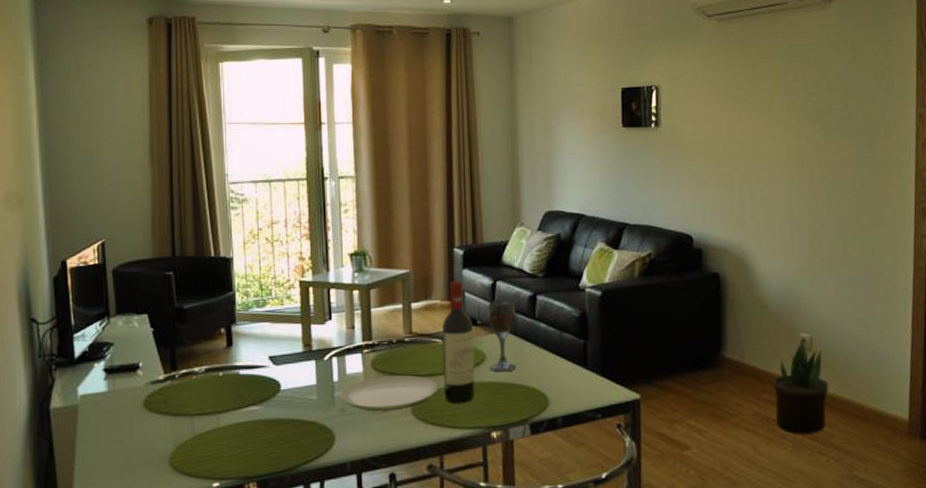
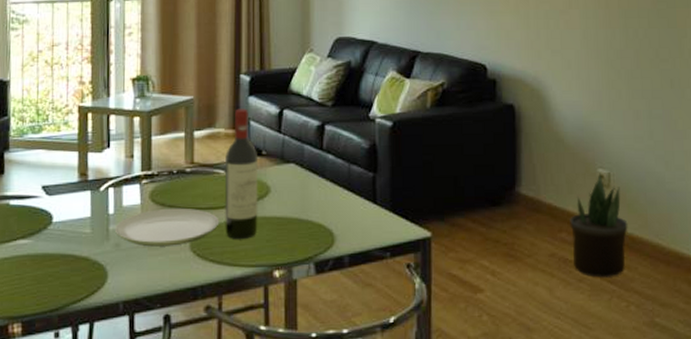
cup: present [487,299,516,373] -> none [273,129,302,207]

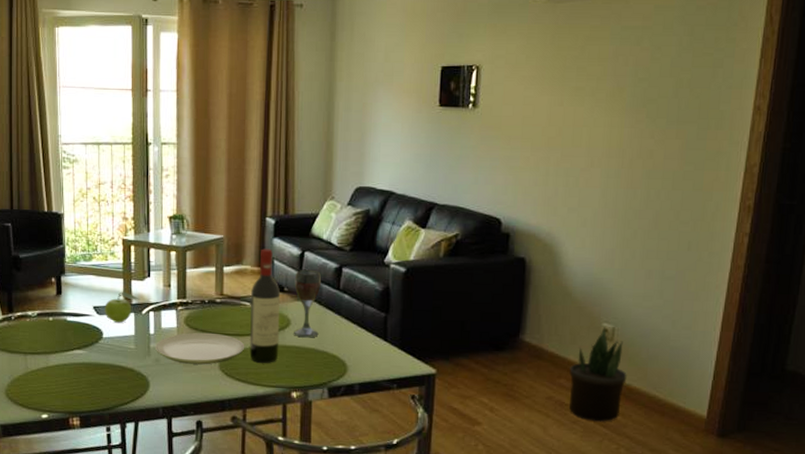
fruit: none [55,166,98,203] -> present [104,291,140,323]
cup: none [273,129,302,207] -> present [294,269,321,338]

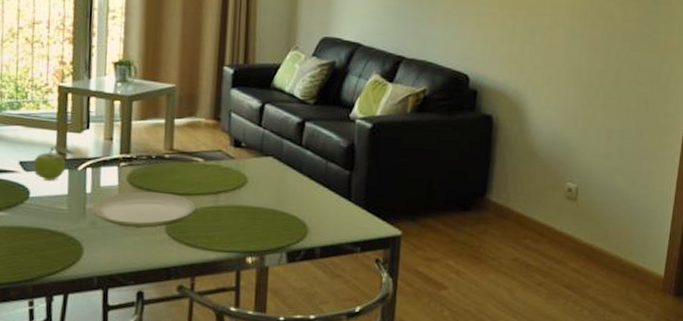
wine bottle: present [249,248,281,363] -> none [201,100,238,225]
cup: present [294,269,321,338] -> none [251,123,282,198]
planter: present [569,327,627,422] -> none [535,186,590,283]

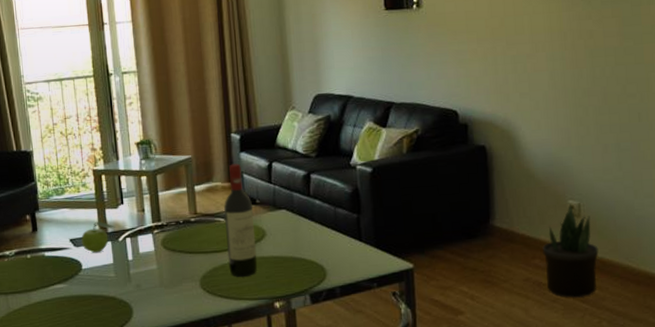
plate: present [91,191,196,228] -> none [134,252,224,286]
wine bottle: none [201,100,238,225] -> present [224,163,258,277]
planter: none [535,186,590,283] -> present [542,204,599,297]

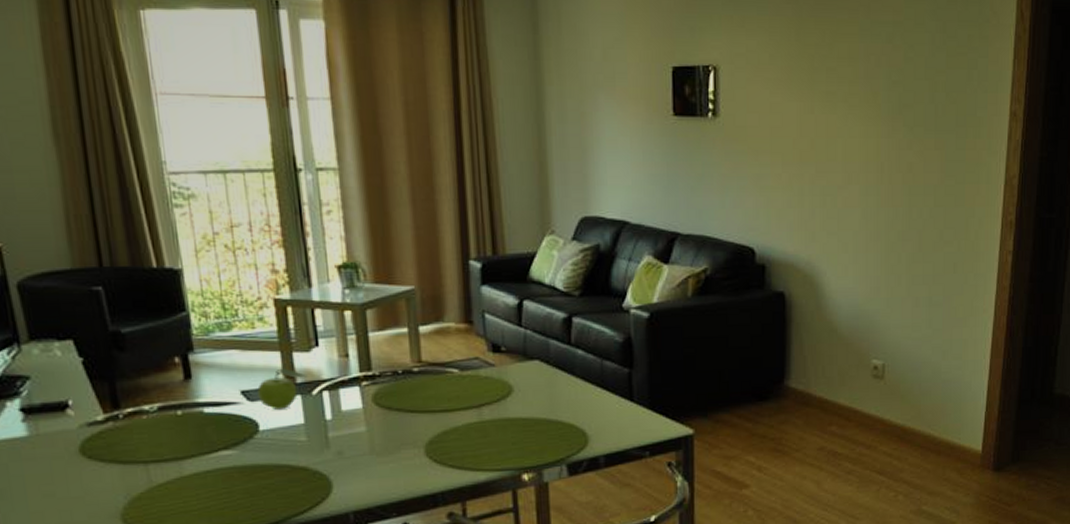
wine bottle: present [224,163,258,277] -> none [458,299,502,443]
planter: present [542,204,599,297] -> none [841,364,900,469]

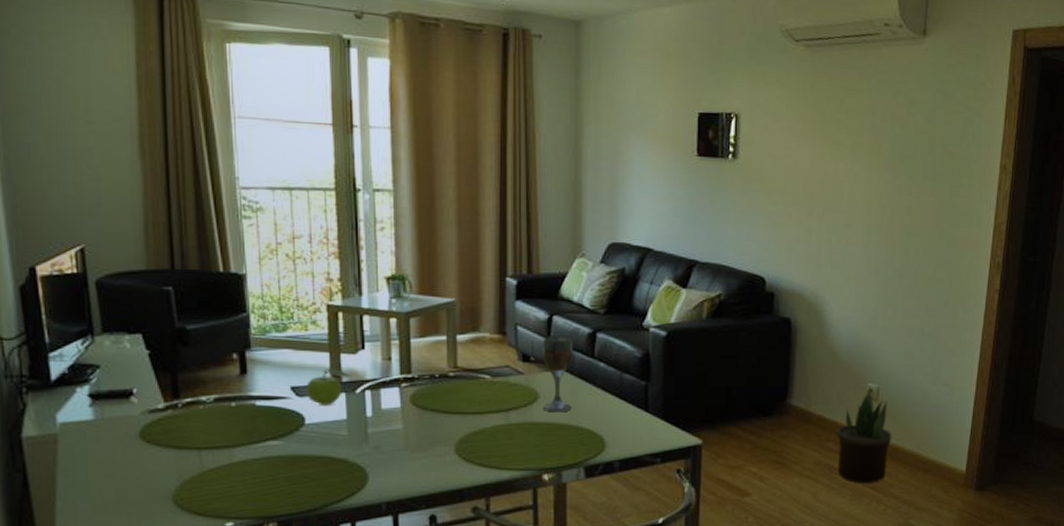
cup: none [513,322,550,407] -> present [542,335,572,413]
planter: none [841,364,900,469] -> present [837,387,892,484]

